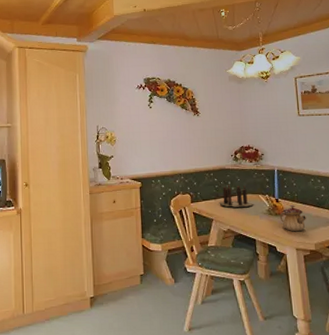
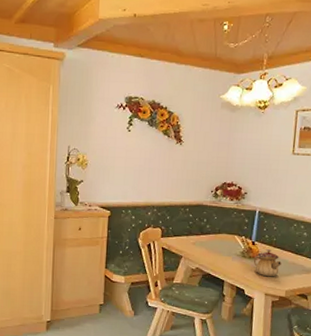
candle: present [219,184,254,207] -> none [191,221,228,247]

